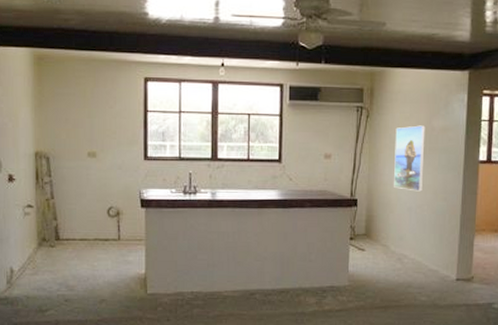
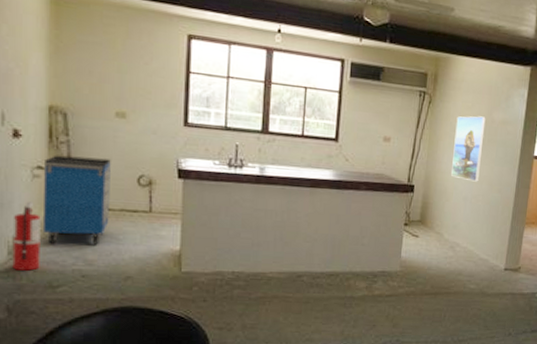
fire extinguisher: none [10,236,32,297] -> present [12,201,41,271]
storage cabinet: none [33,194,86,273] -> present [42,155,111,245]

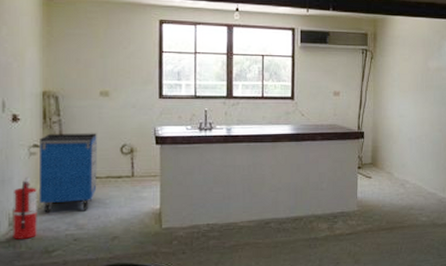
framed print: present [451,116,486,182] -> none [396,66,422,124]

